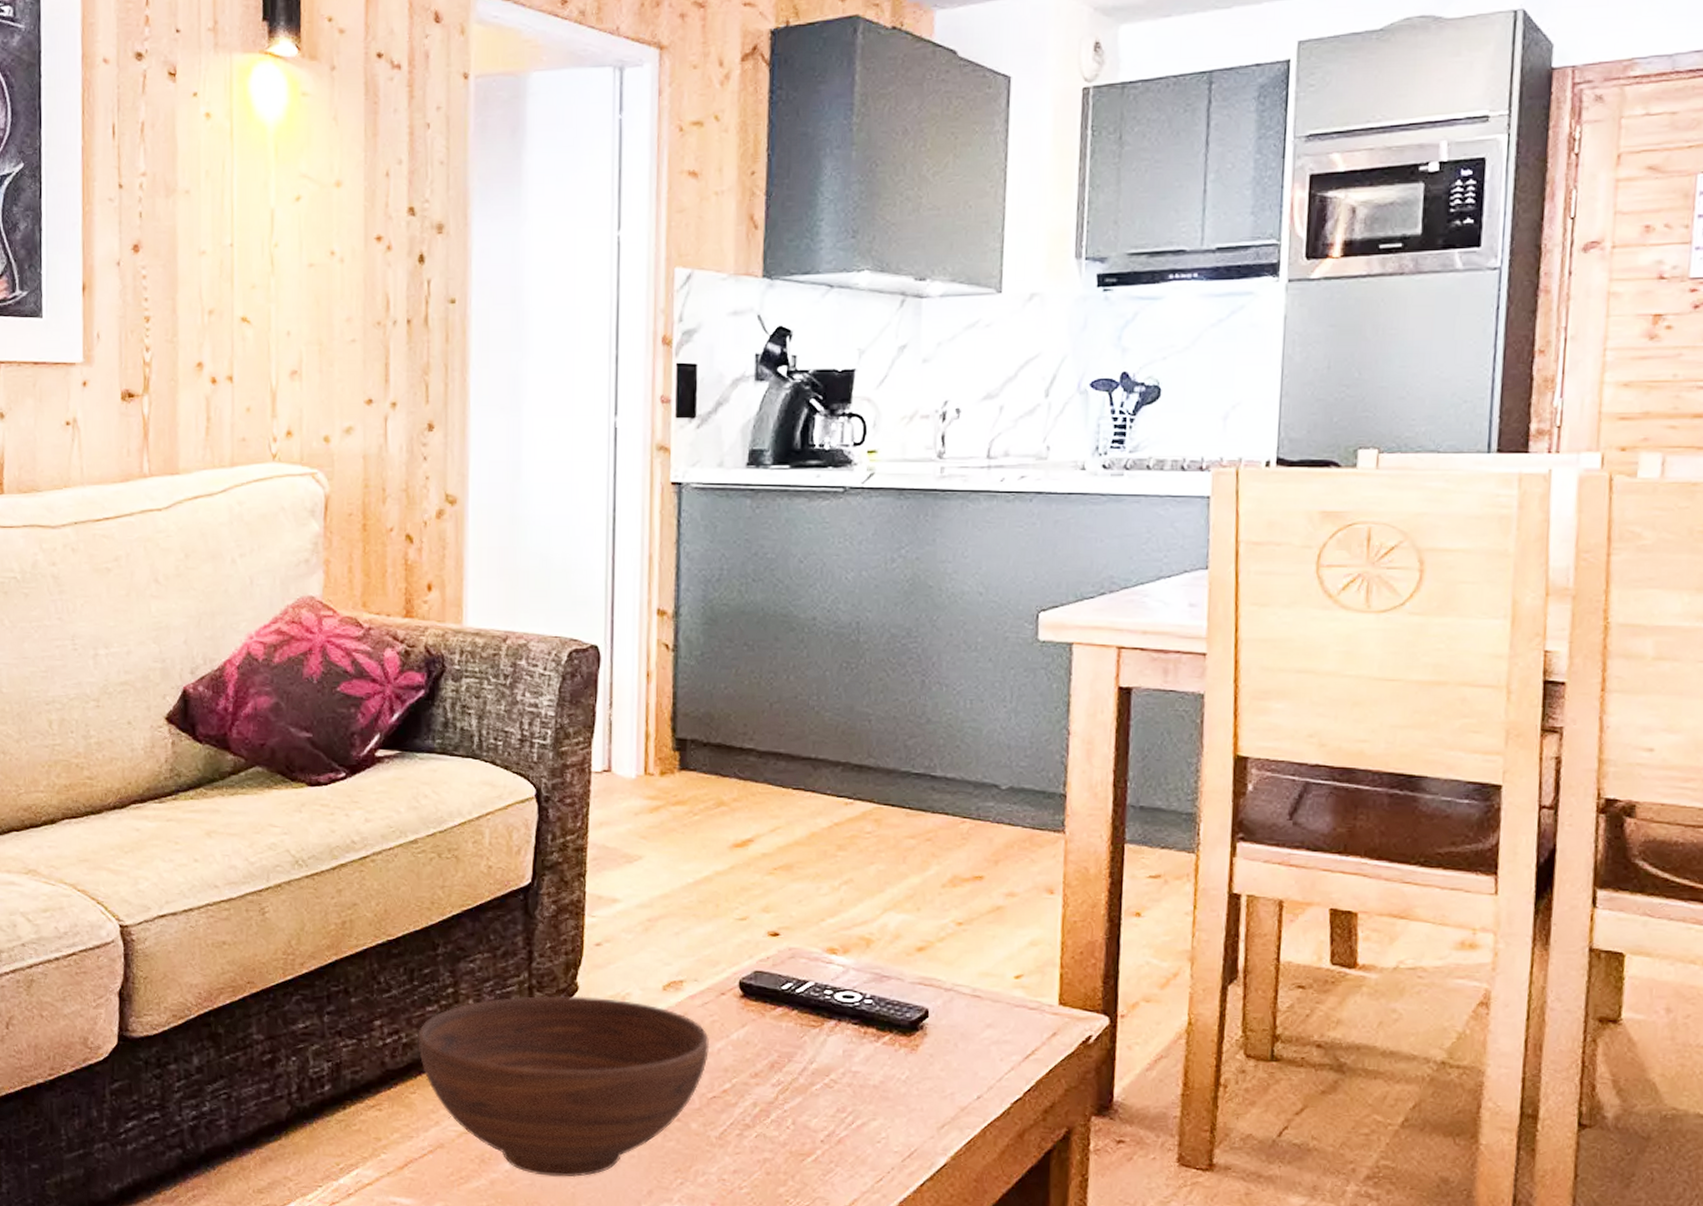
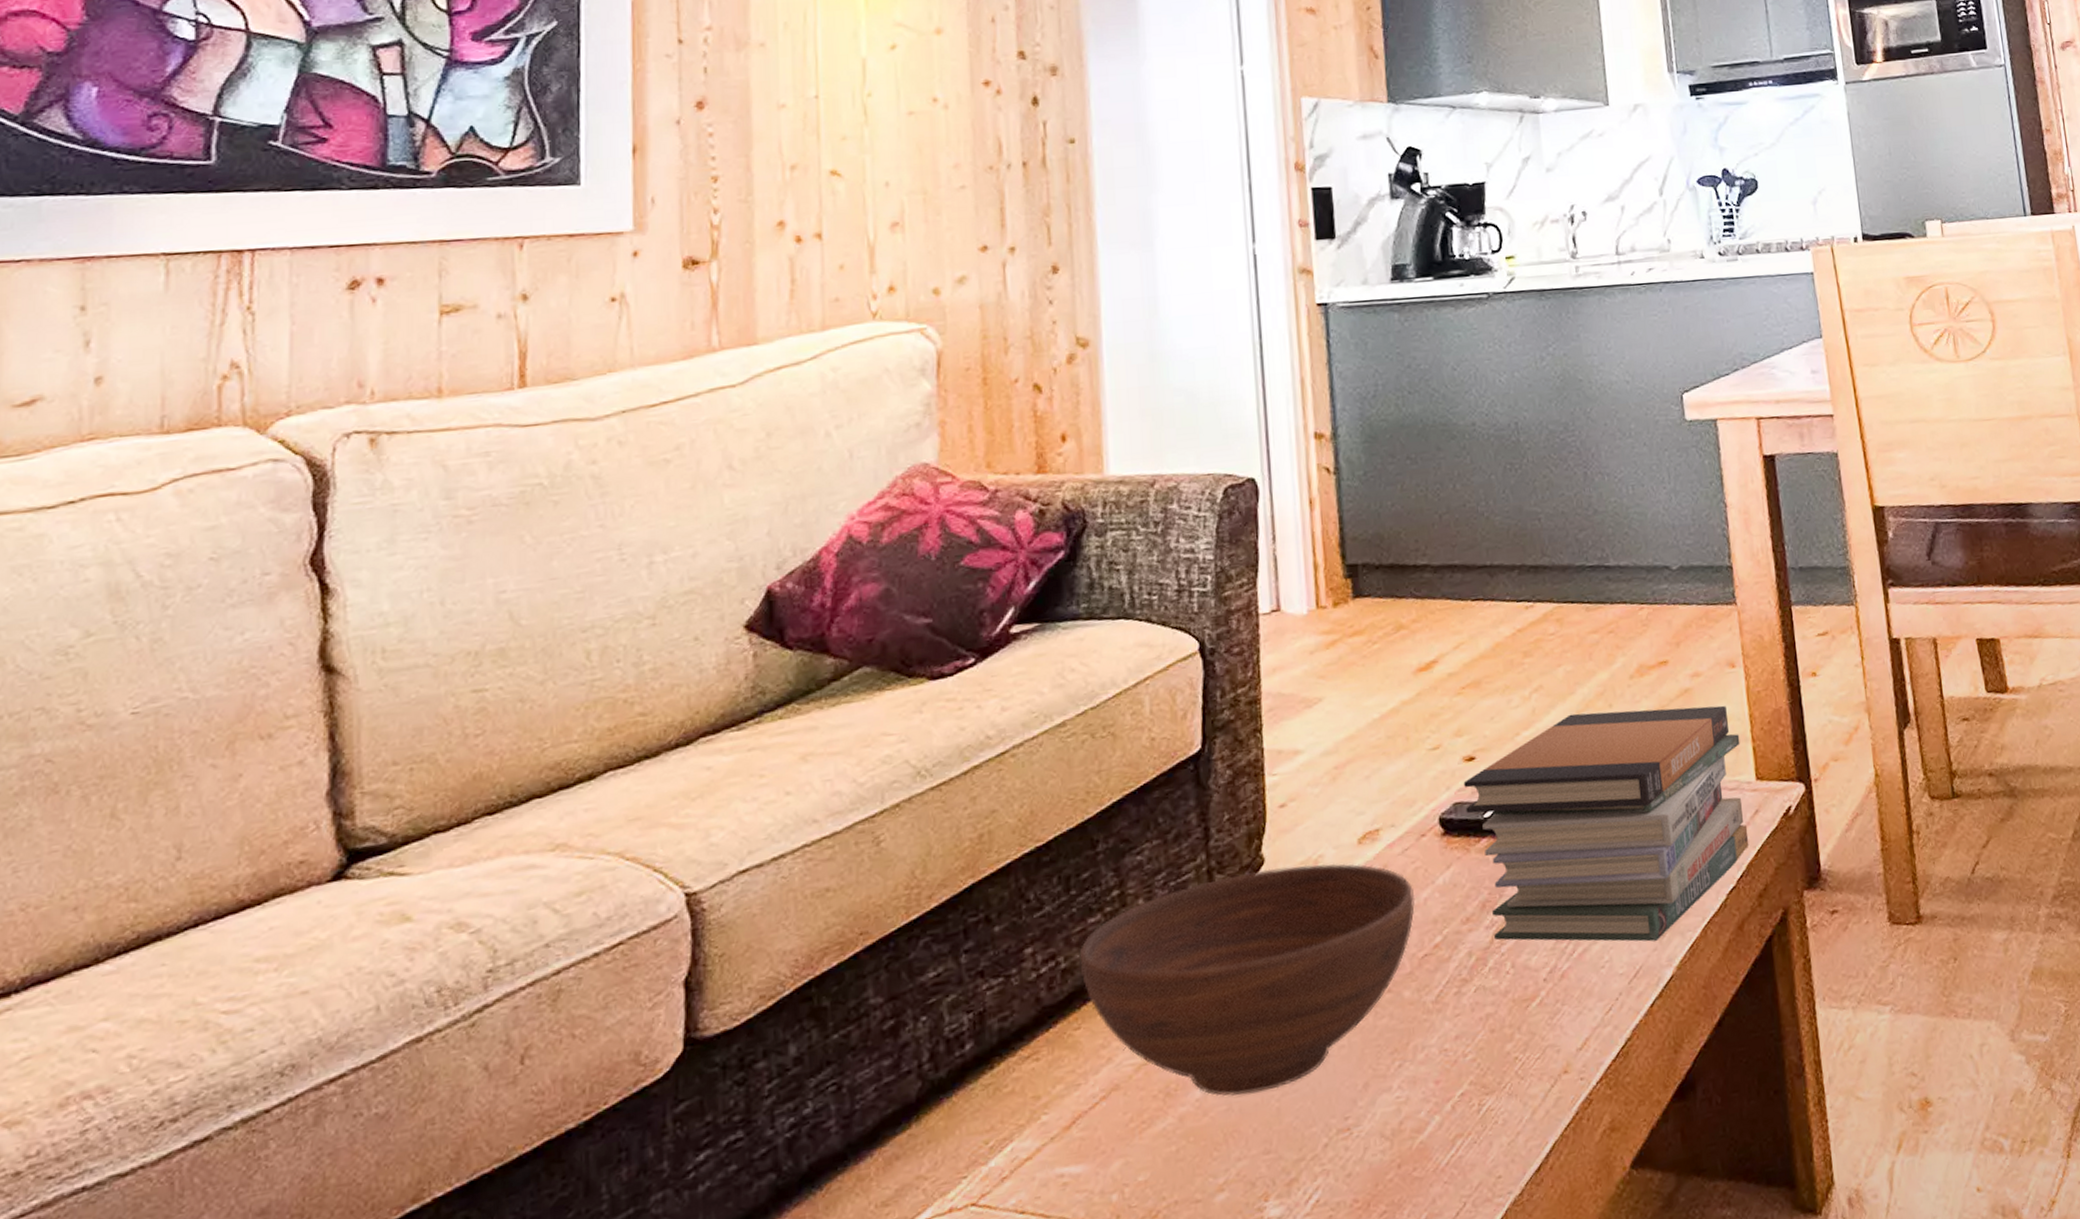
book stack: none [765,910,1048,1130] -> present [1463,705,1749,942]

